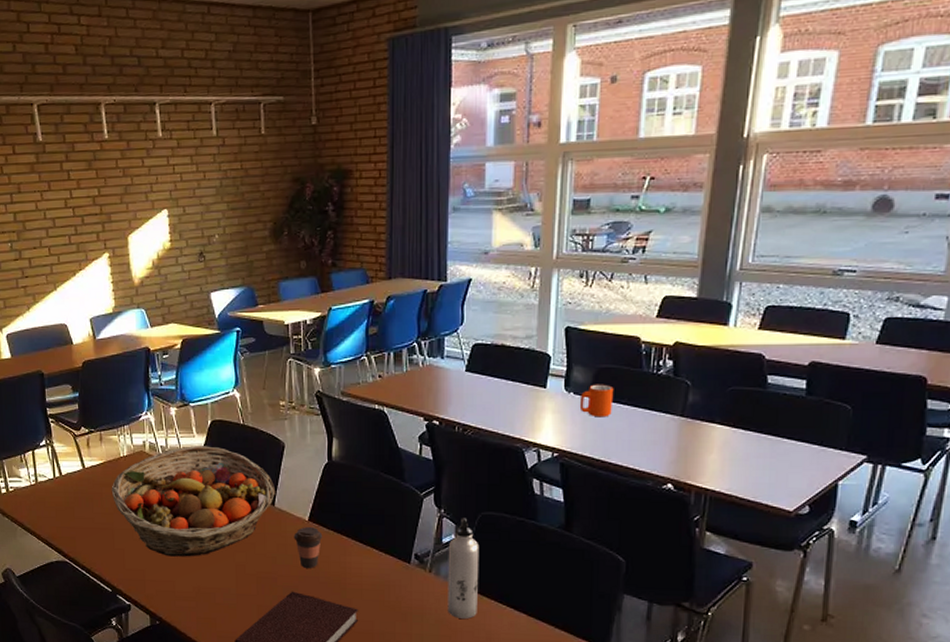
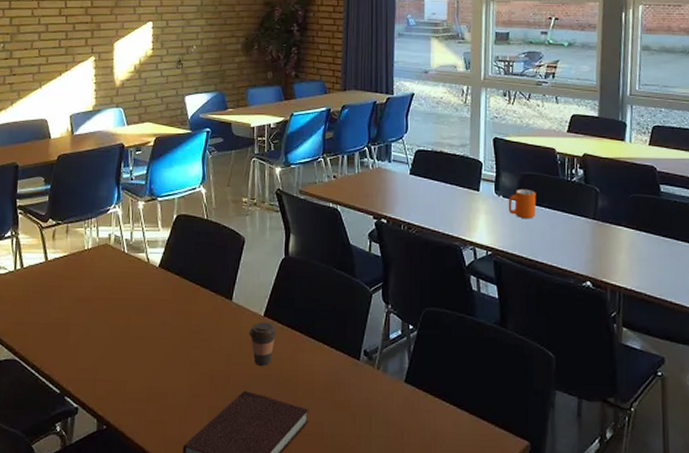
fruit basket: present [111,446,276,557] -> none [71,239,234,355]
water bottle: present [447,518,480,619] -> none [395,313,424,418]

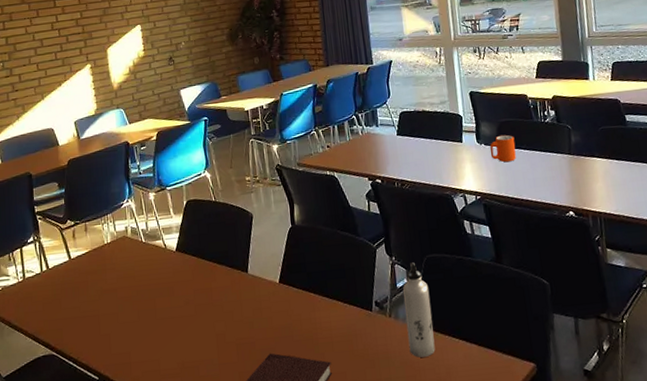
coffee cup: present [249,323,277,366] -> none [267,288,293,329]
water bottle: none [395,313,424,418] -> present [402,262,435,358]

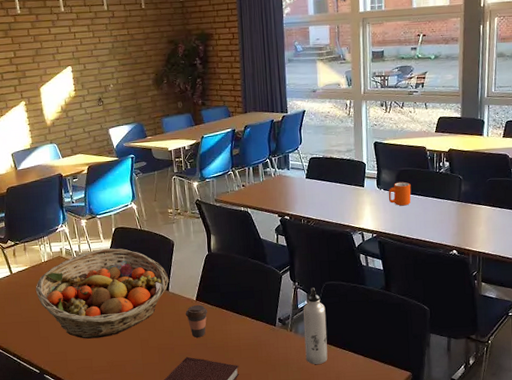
fruit basket: none [96,224,248,335] -> present [35,248,169,339]
coffee cup: none [267,288,293,329] -> present [185,305,208,338]

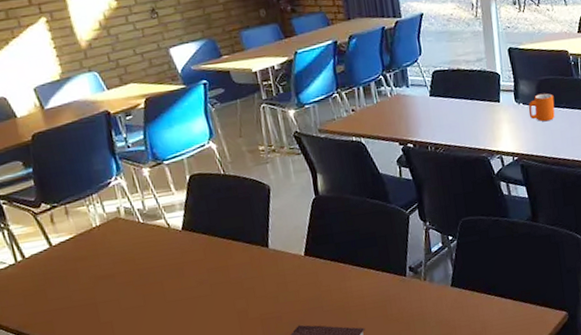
fruit basket: present [35,248,169,339] -> none [87,200,268,319]
coffee cup: present [185,305,208,338] -> none [292,260,321,301]
water bottle: present [303,288,328,364] -> none [437,226,471,316]

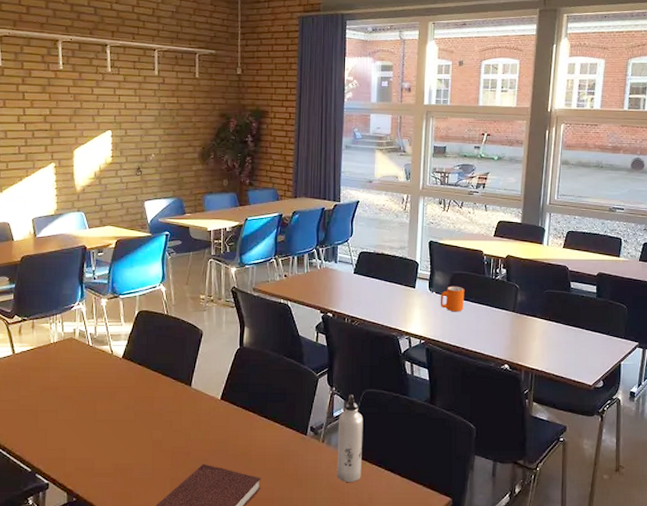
water bottle: none [437,226,471,316] -> present [337,395,363,482]

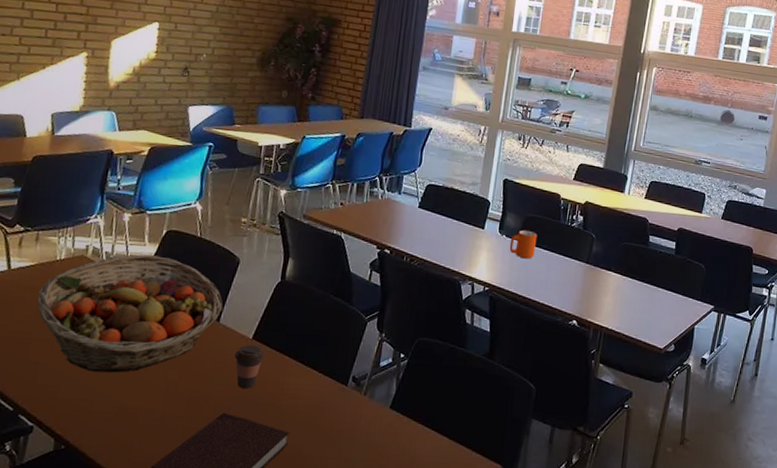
fruit basket: none [39,333,193,435] -> present [37,254,223,373]
coffee cup: none [207,405,233,442] -> present [234,345,265,389]
water bottle: present [337,395,363,482] -> none [377,342,413,442]

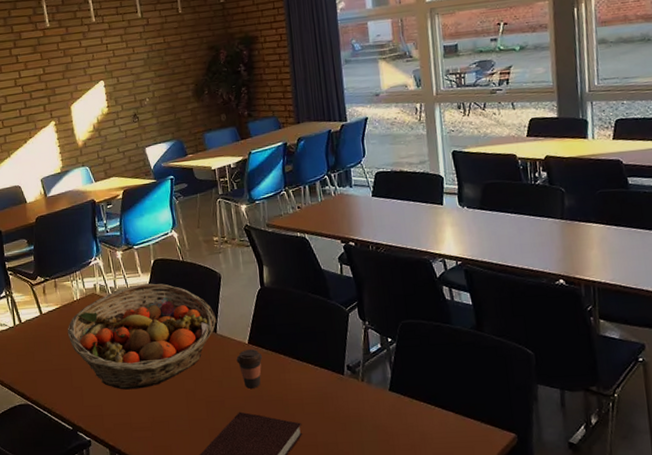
mug: present [509,230,538,259] -> none [473,197,502,227]

